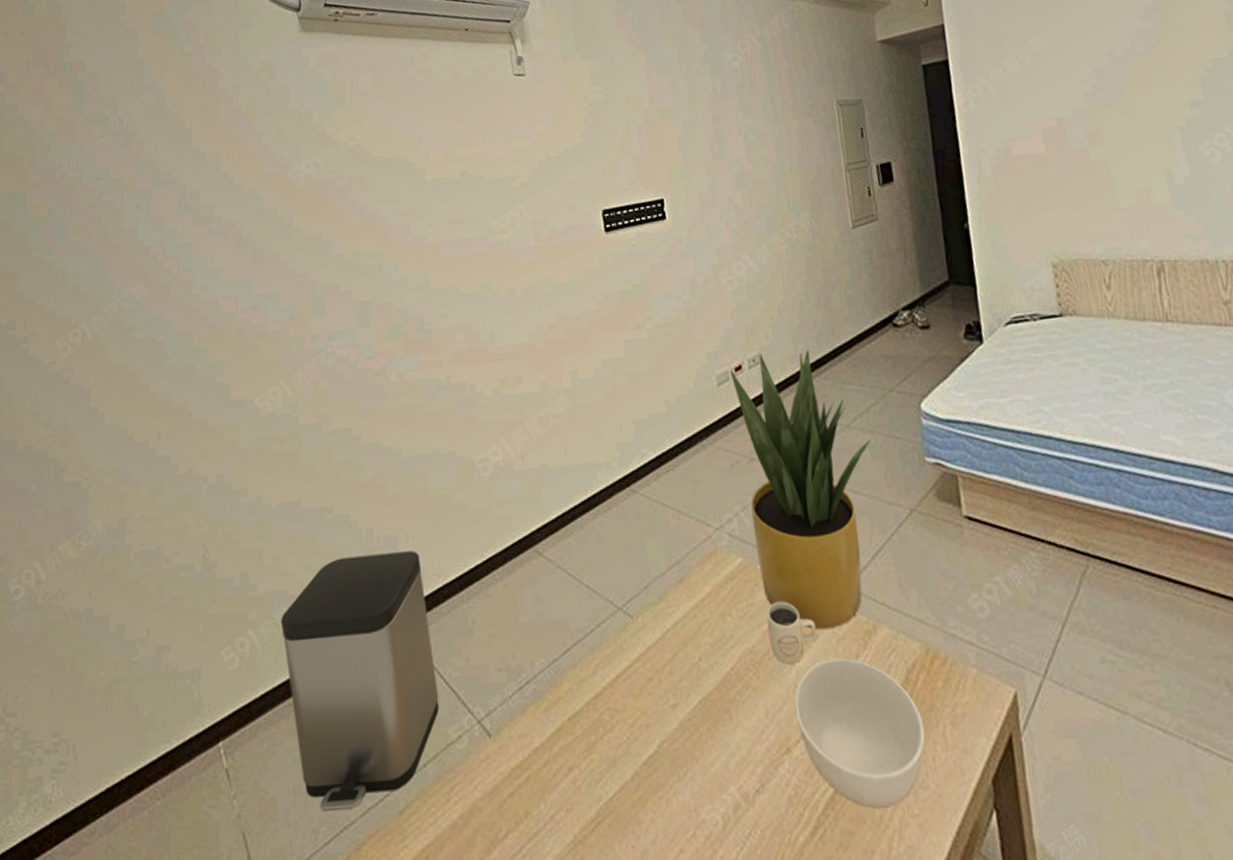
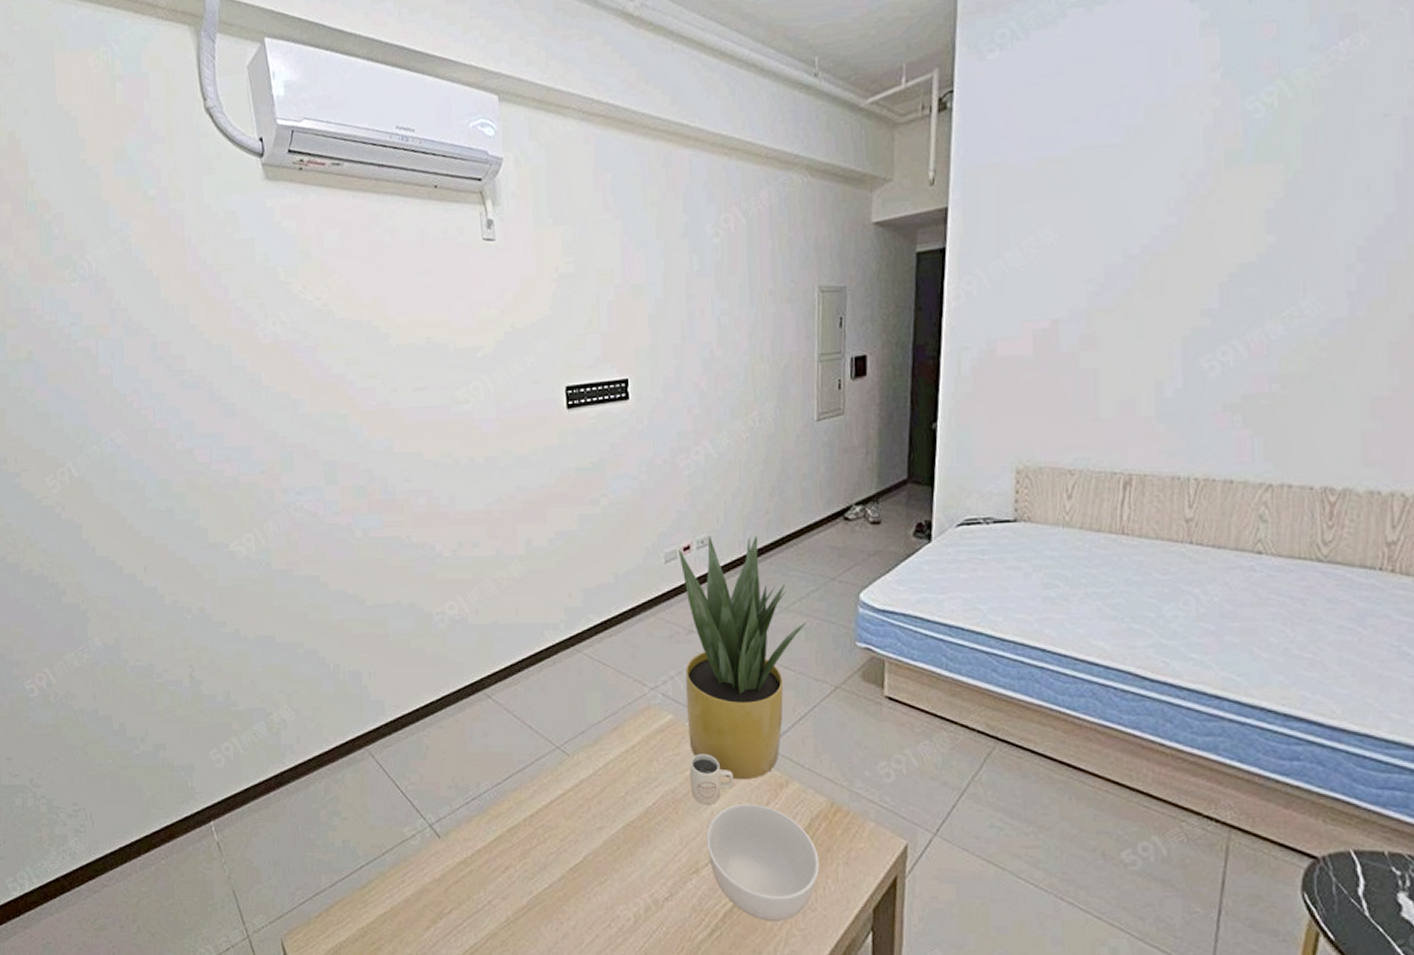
pedal bin: present [281,551,440,811] -> none [260,685,397,881]

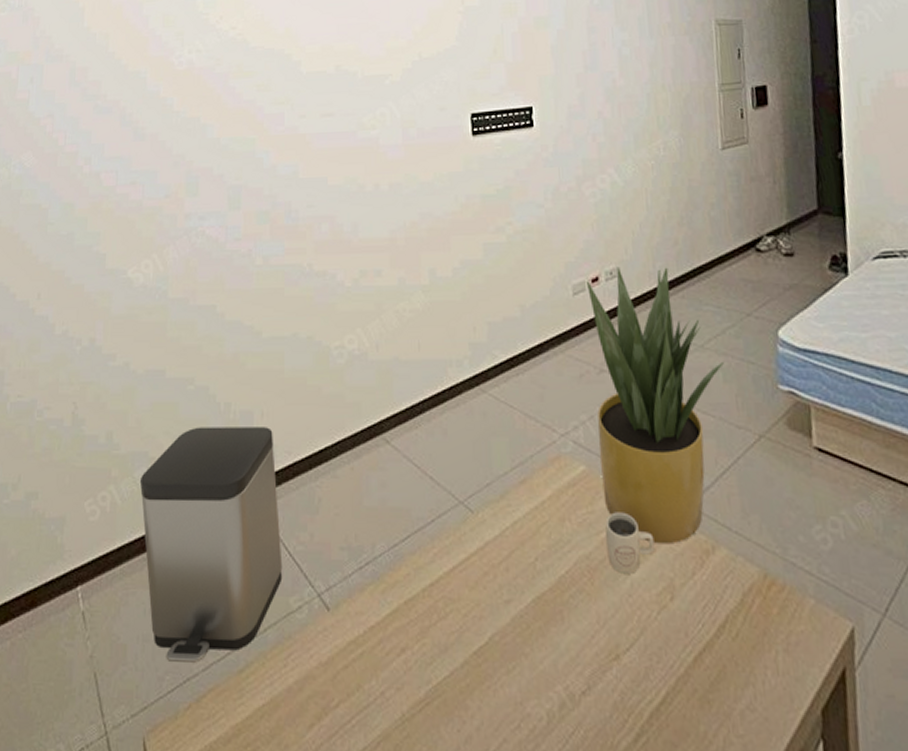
pedal bin: none [260,685,397,881] -> present [140,427,283,663]
bowl: present [706,803,820,921] -> none [626,573,757,725]

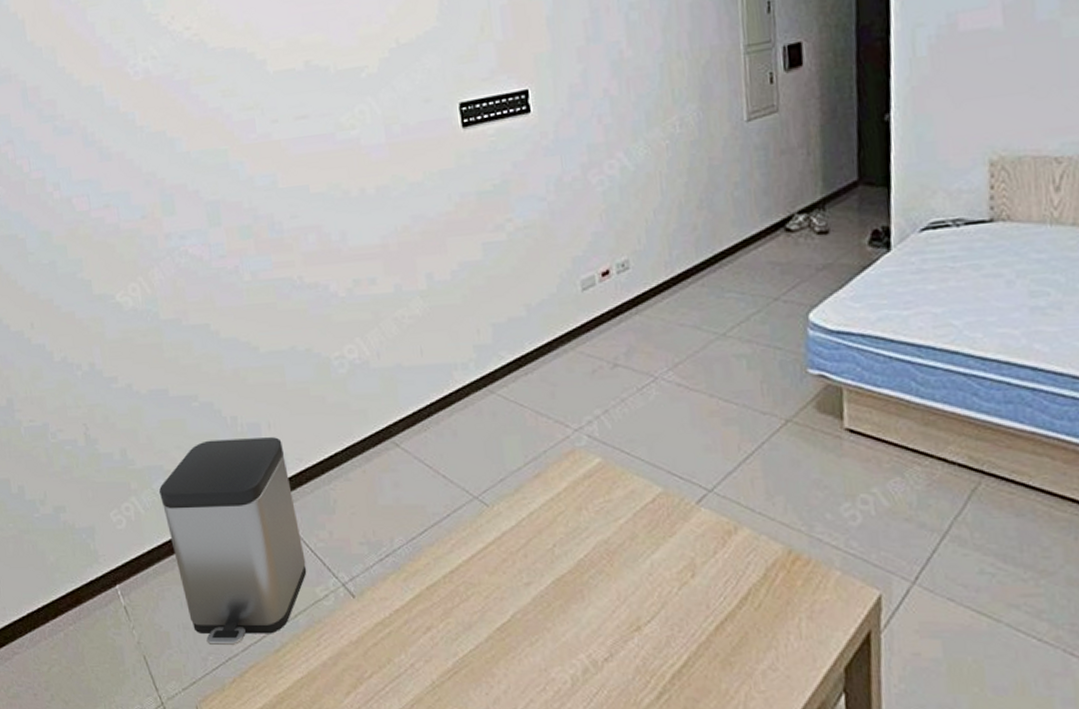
planter: present [587,266,725,544] -> none [597,255,749,527]
mug: present [605,512,655,574] -> none [623,499,675,555]

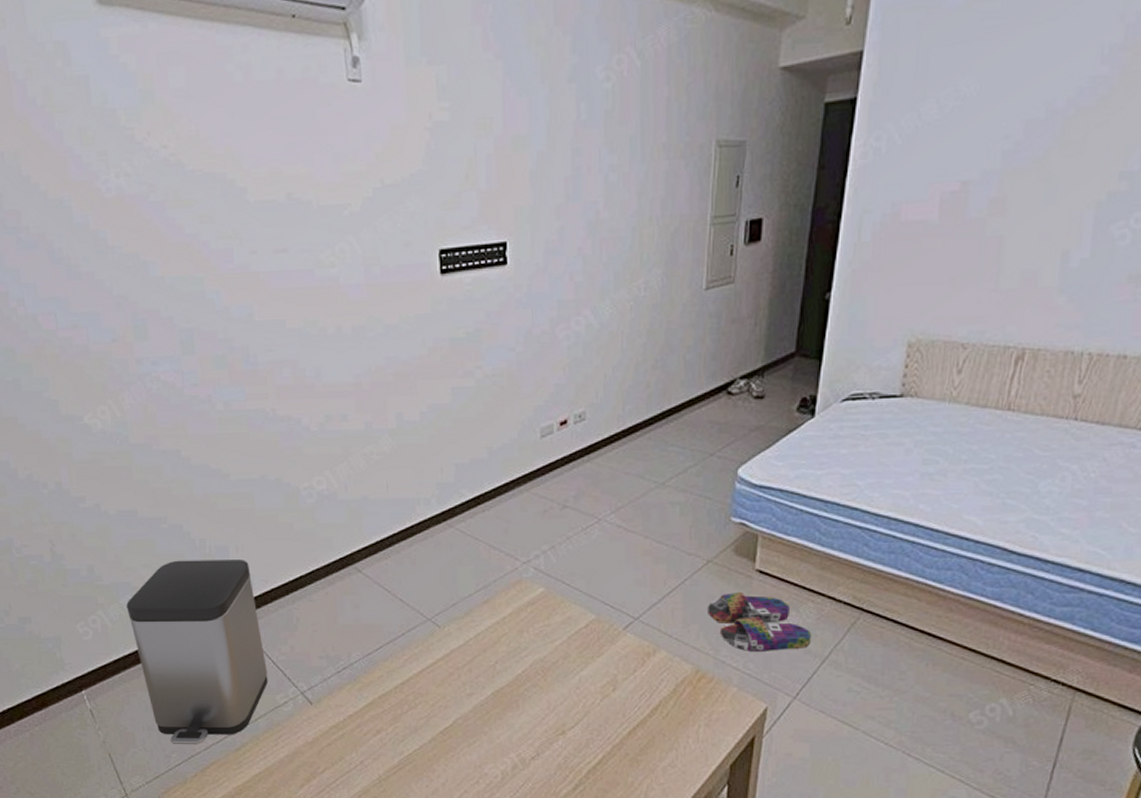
slippers: none [793,455,925,526] -> present [708,591,812,651]

